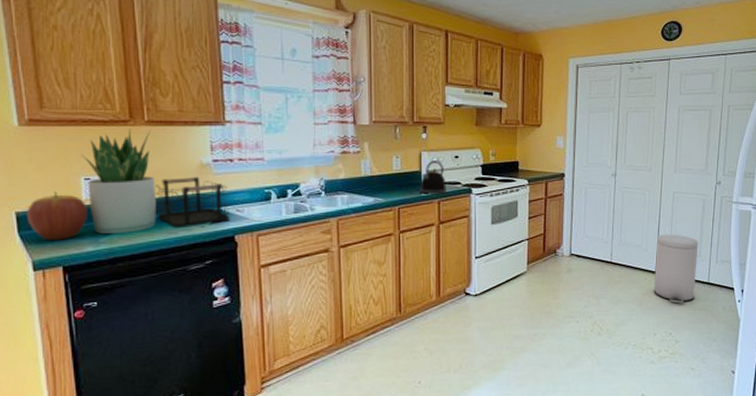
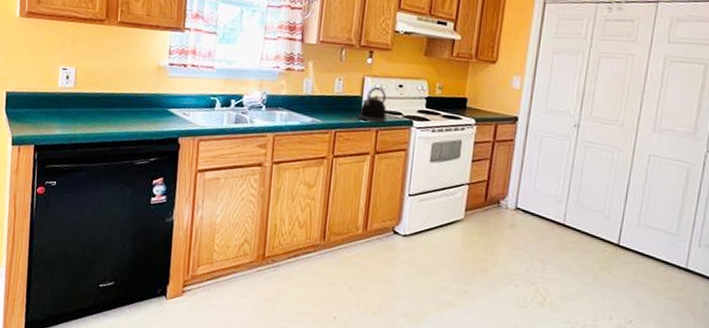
fruit: present [27,191,88,240] -> none [14,77,61,121]
planter: present [82,128,157,235] -> none [62,27,122,123]
dish rack: present [155,176,230,229] -> none [115,76,179,125]
pedal bin: present [653,234,698,304] -> none [613,202,677,288]

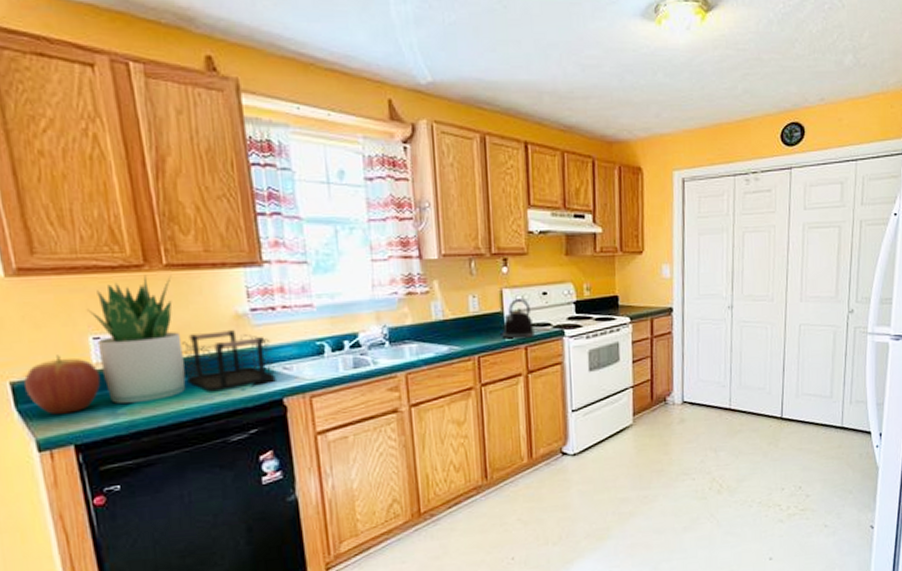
fruit: none [14,77,61,121] -> present [24,355,101,415]
planter: none [62,27,122,123] -> present [87,274,186,405]
dish rack: none [115,76,179,125] -> present [182,329,276,394]

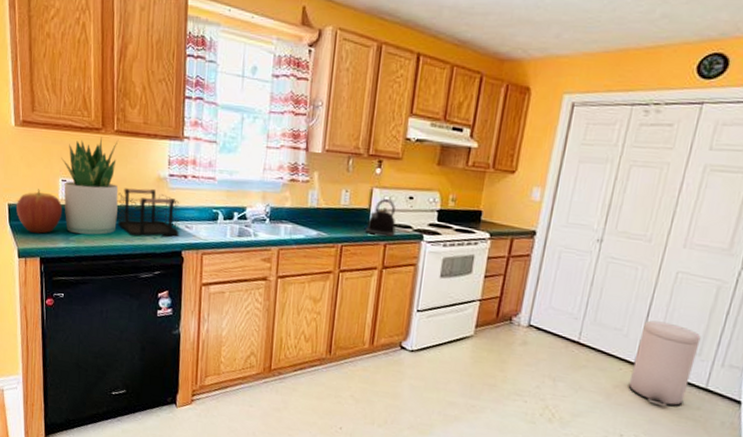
pedal bin: none [780,373,830,453] -> present [628,320,701,407]

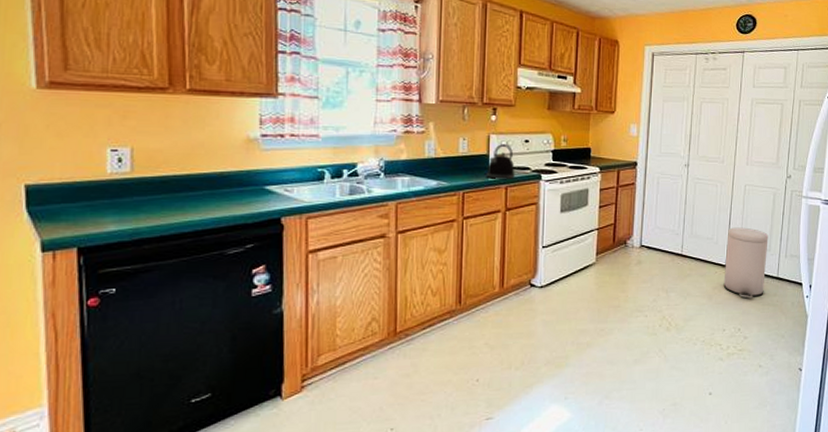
fruit: present [16,189,63,234] -> none [39,163,113,218]
planter: present [61,136,119,235] -> none [110,97,194,213]
dish rack: present [117,188,181,238] -> none [193,151,278,209]

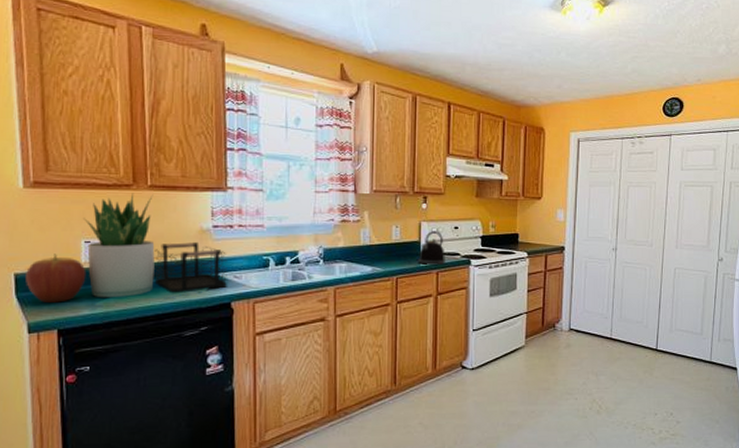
fruit: none [39,163,113,218] -> present [26,254,86,303]
planter: none [110,97,194,213] -> present [84,192,155,298]
dish rack: none [193,151,278,209] -> present [154,241,228,294]
pedal bin: present [723,227,769,299] -> none [654,311,700,383]

